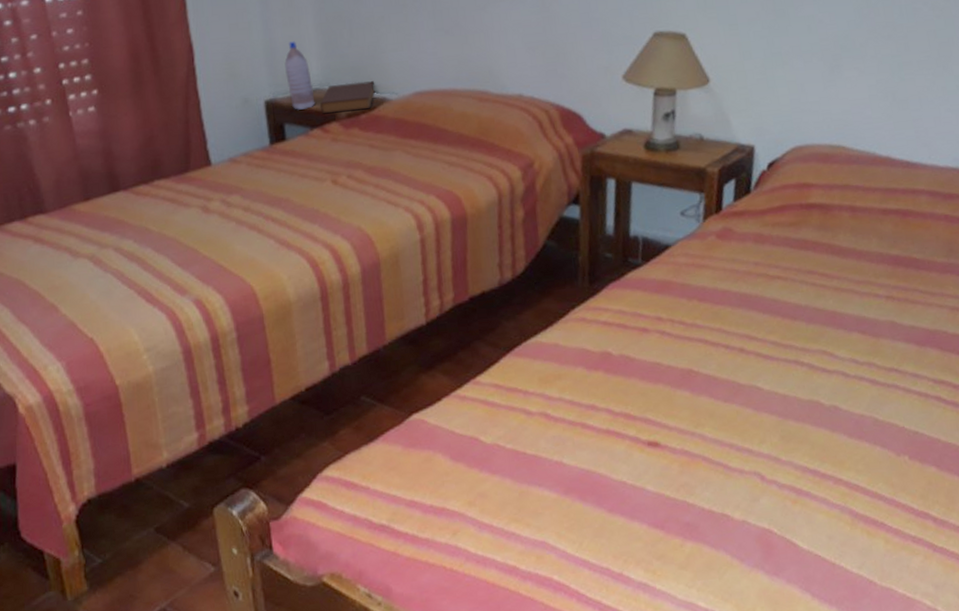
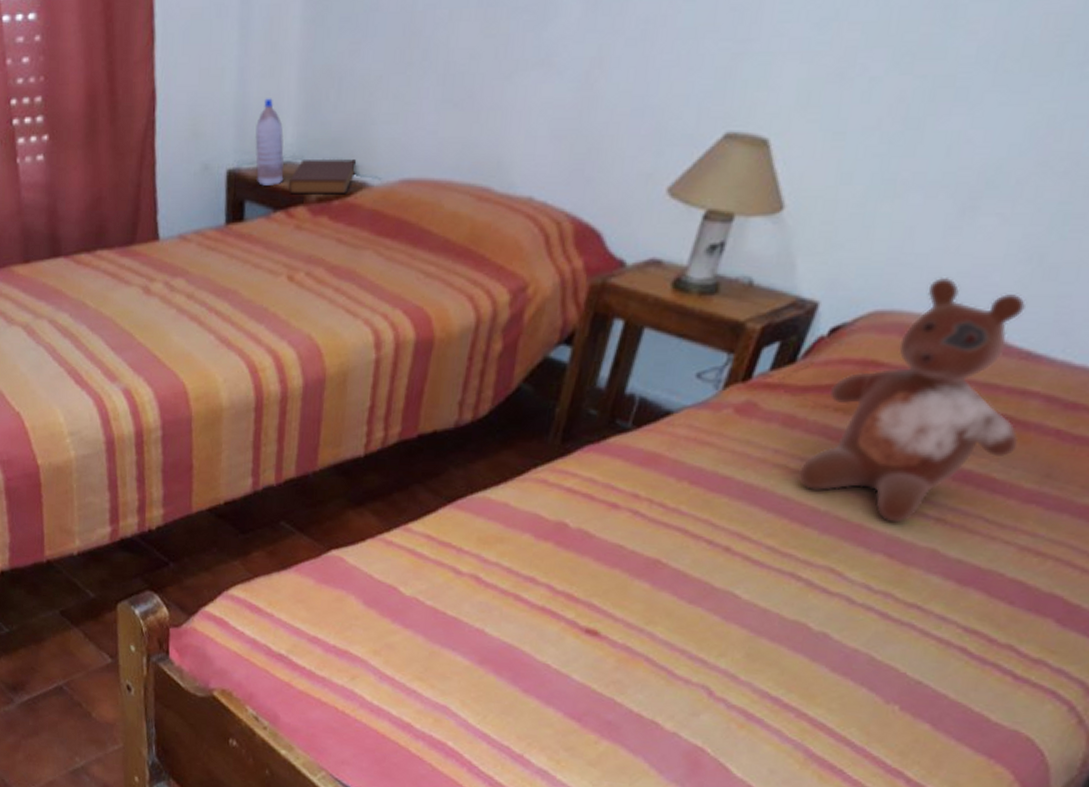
stuffed bear: none [777,116,923,306] -> present [798,276,1026,523]

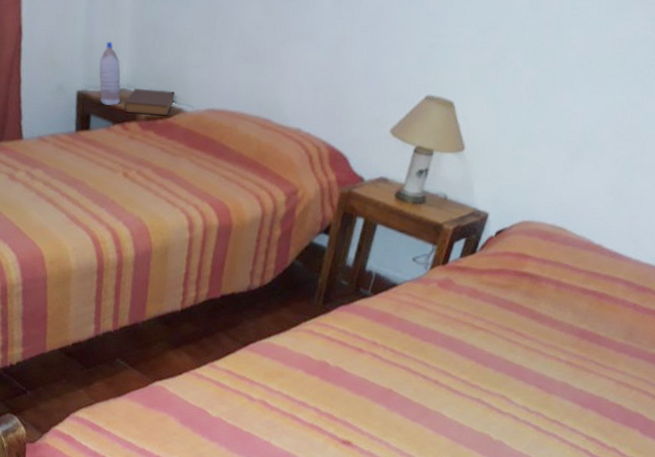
stuffed bear: present [798,276,1026,523] -> none [480,200,613,364]

